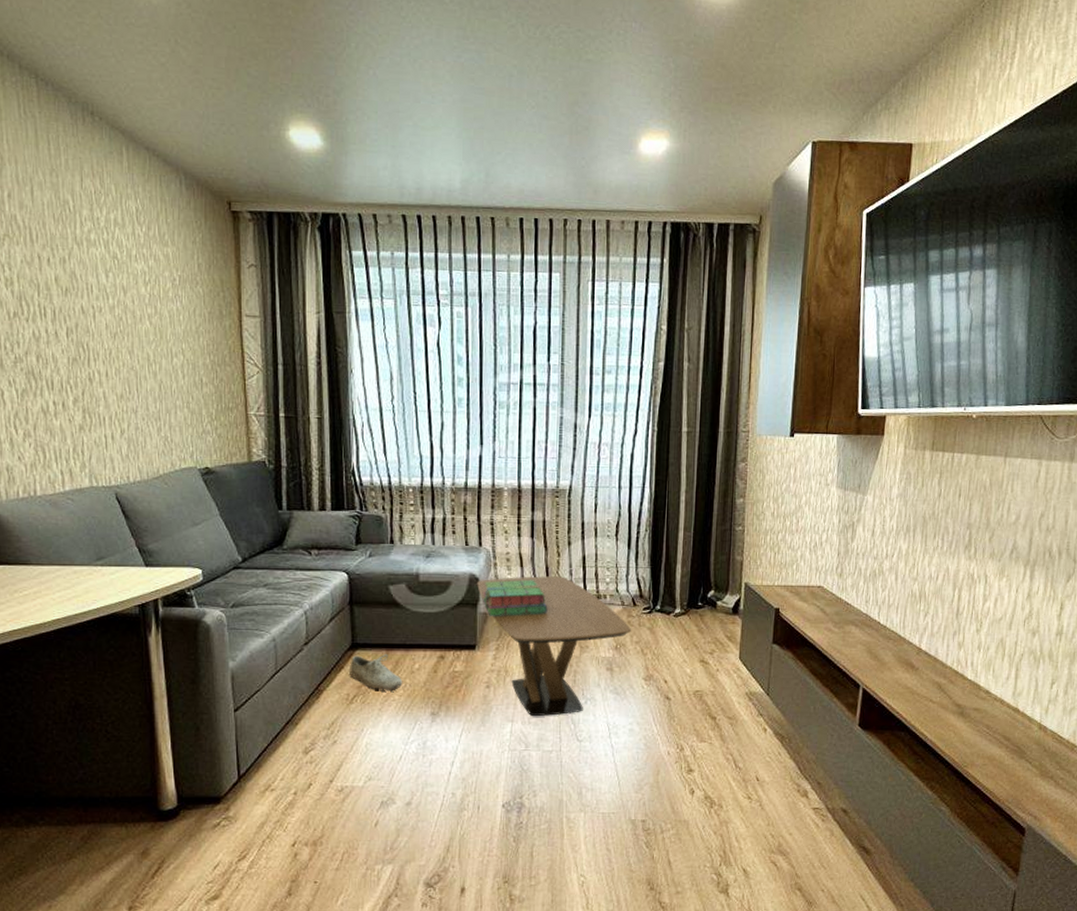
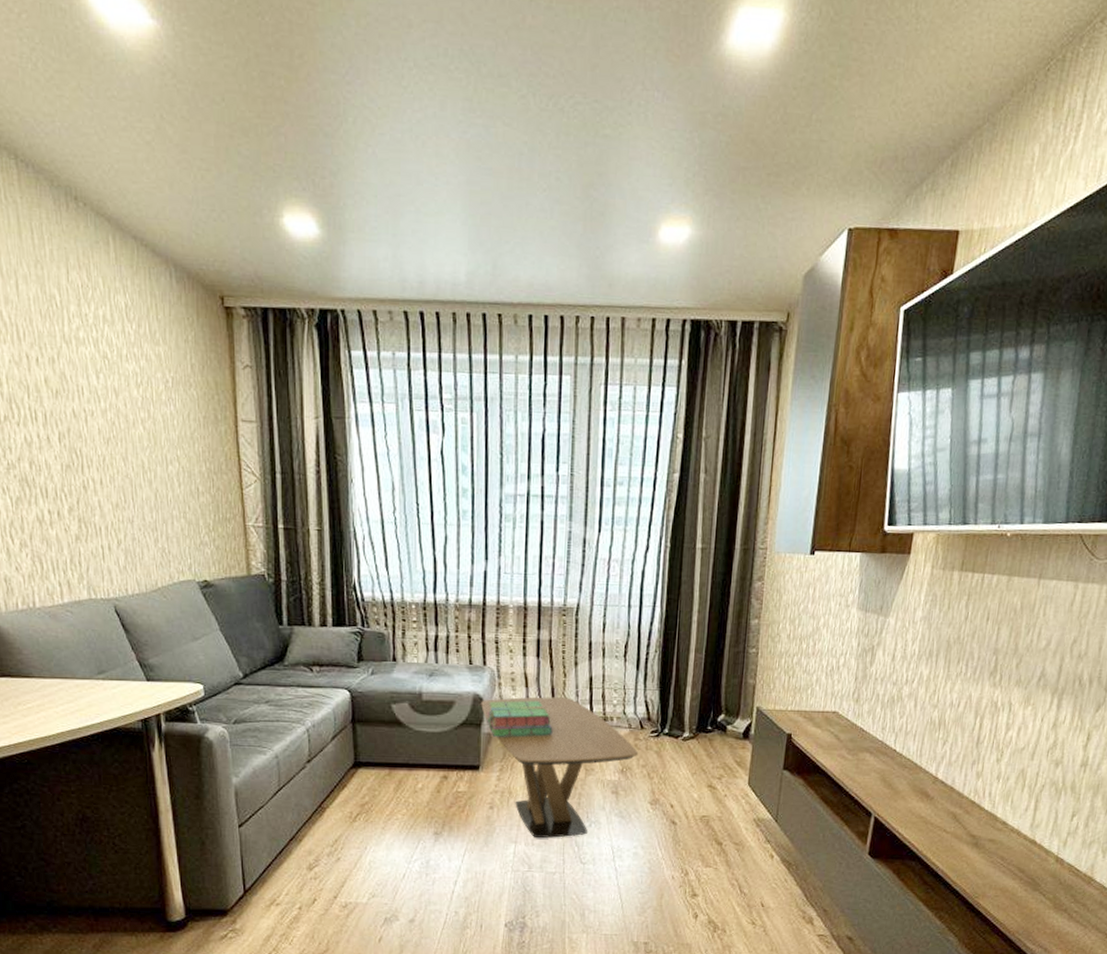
shoe: present [349,653,403,691] -> none [352,772,406,810]

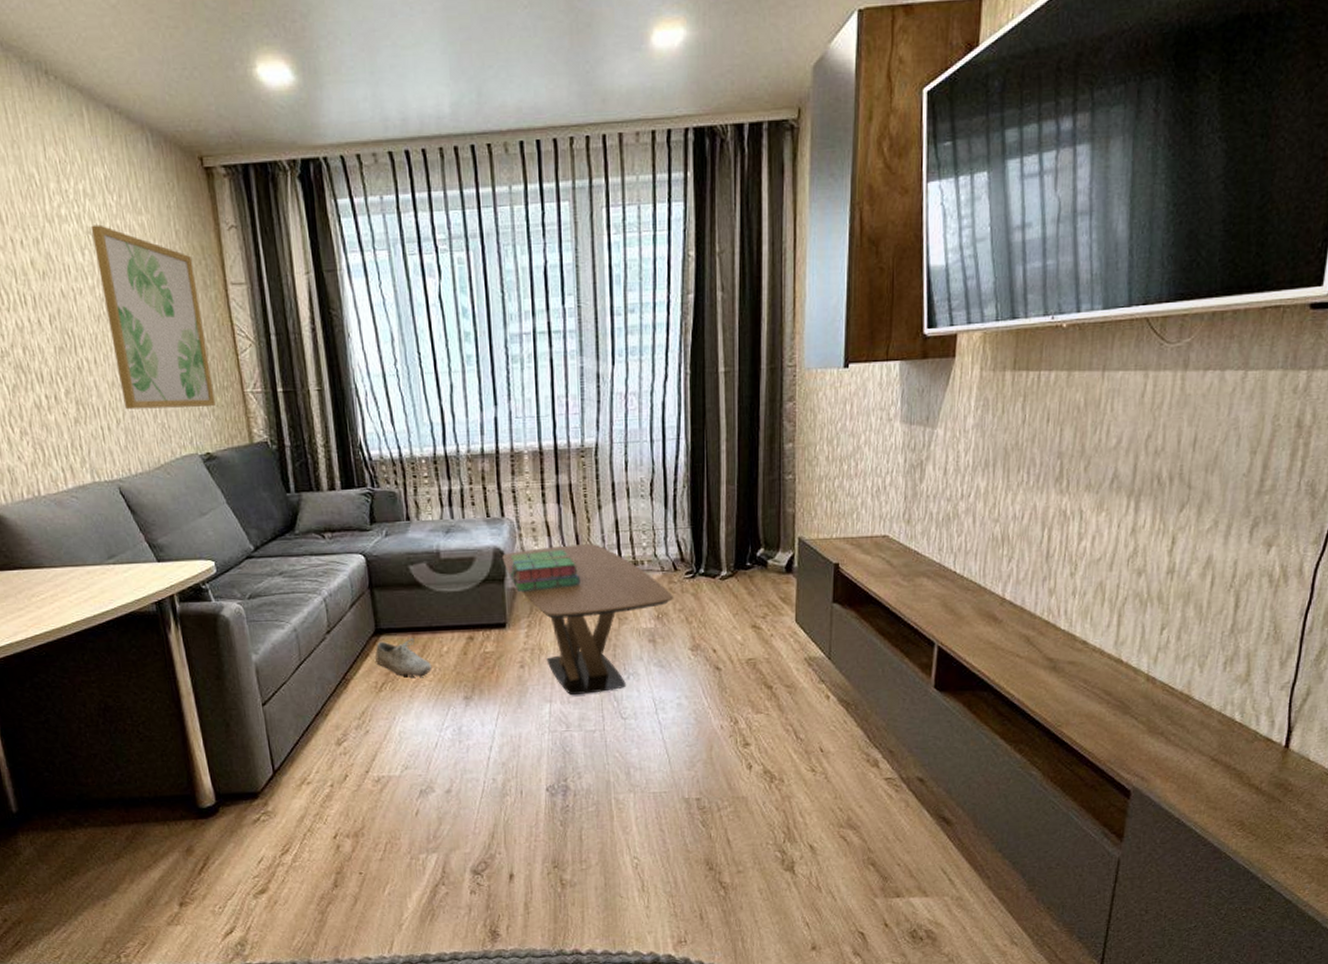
wall art: none [107,350,216,536] -> present [90,224,215,410]
shoe: none [352,772,406,810] -> present [375,637,432,678]

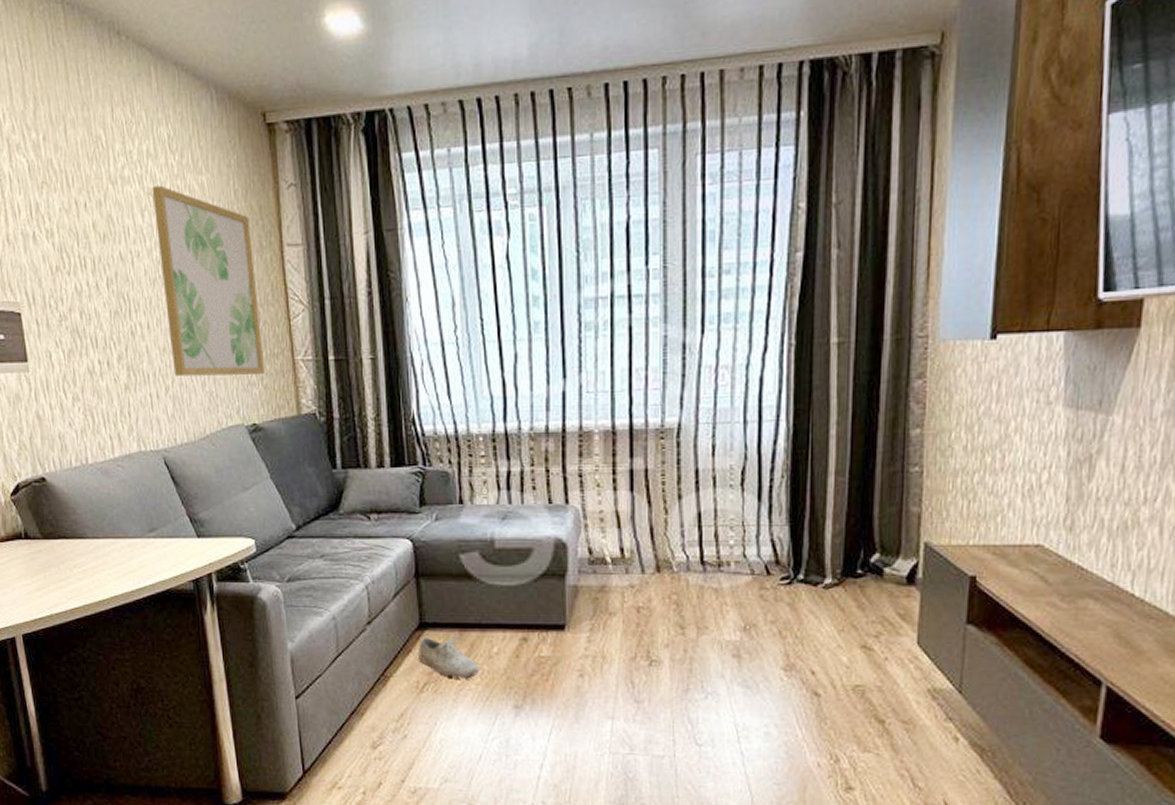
coffee table: present [502,544,673,696] -> none [564,539,764,714]
stack of books: present [508,549,581,592] -> none [571,544,654,590]

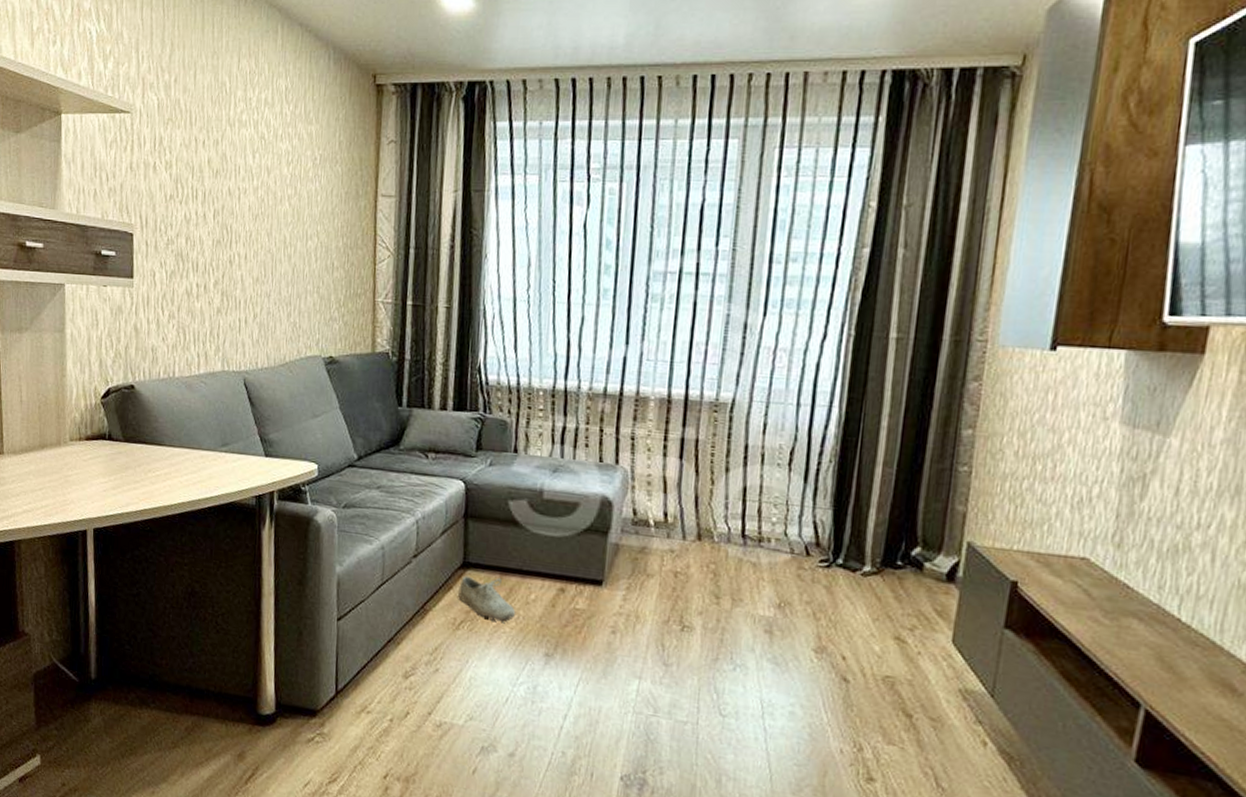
wall art: present [152,185,264,377] -> none [263,131,350,311]

